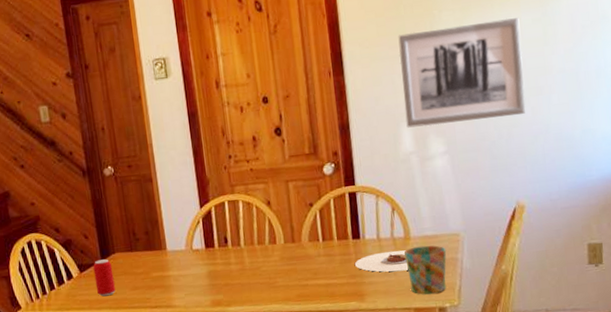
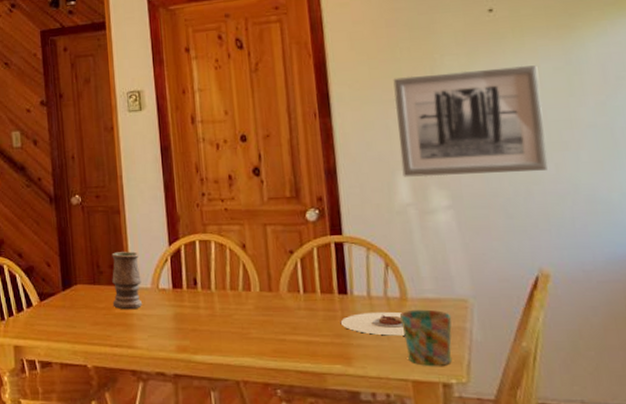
beverage can: present [93,259,116,297] -> none [54,290,75,329]
vase: none [146,217,179,273] -> present [112,251,143,310]

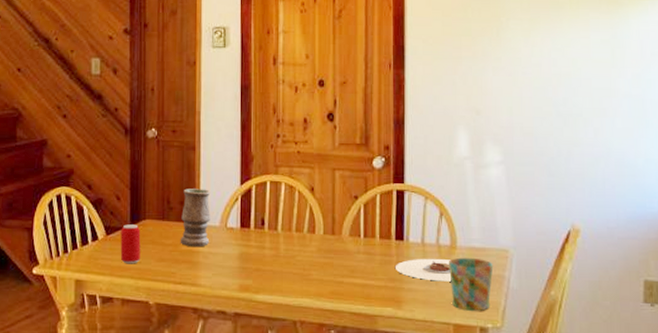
beverage can: none [54,290,75,329] -> present [120,224,141,264]
wall art: present [393,65,549,177] -> none [462,35,589,134]

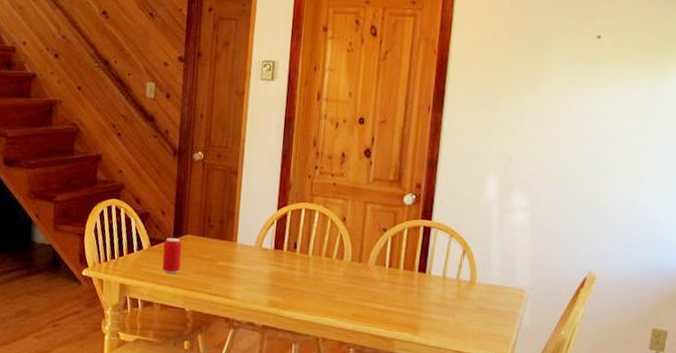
vase: present [180,189,211,247] -> none [217,209,249,264]
plate: present [396,258,452,282] -> none [416,291,470,314]
mug: present [449,257,494,311] -> none [466,293,509,343]

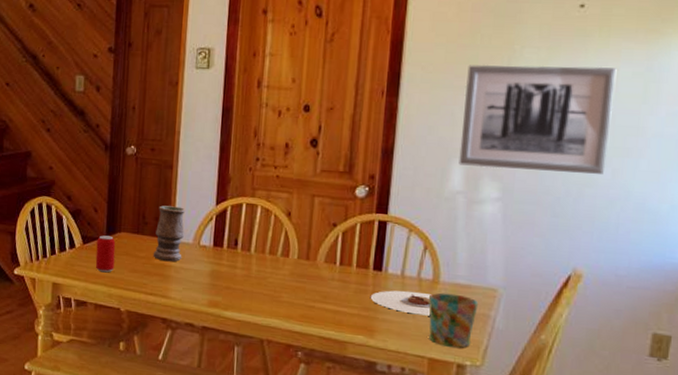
vase: none [217,209,249,264] -> present [153,205,186,262]
plate: none [416,291,470,314] -> present [371,290,433,316]
mug: none [466,293,509,343] -> present [428,292,479,348]
wall art: none [494,85,626,187] -> present [459,64,617,174]

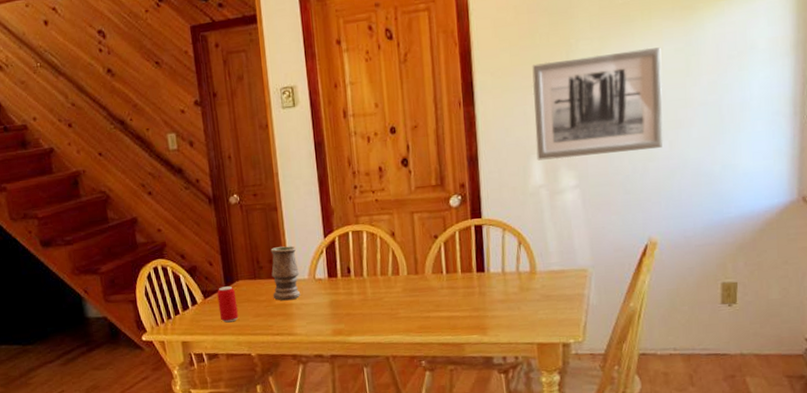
plate: present [371,290,433,316] -> none [479,284,533,306]
mug: present [428,292,479,348] -> none [530,280,573,330]

